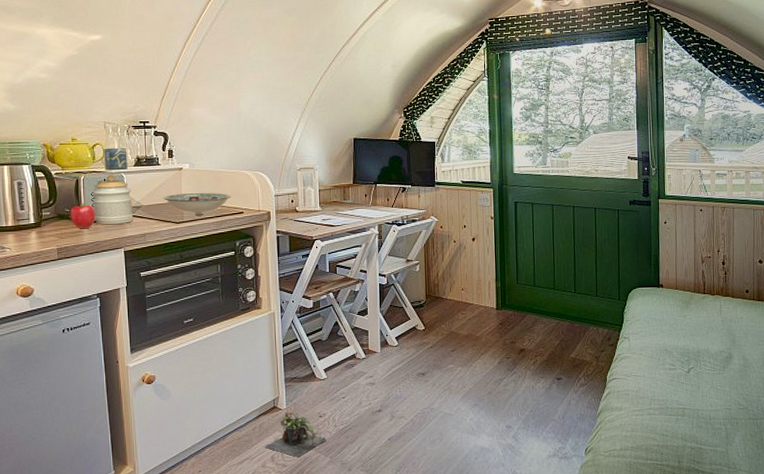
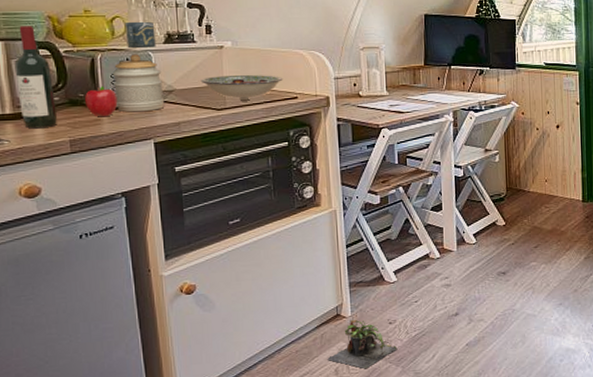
wine bottle: none [16,152,49,239] -> present [14,26,58,129]

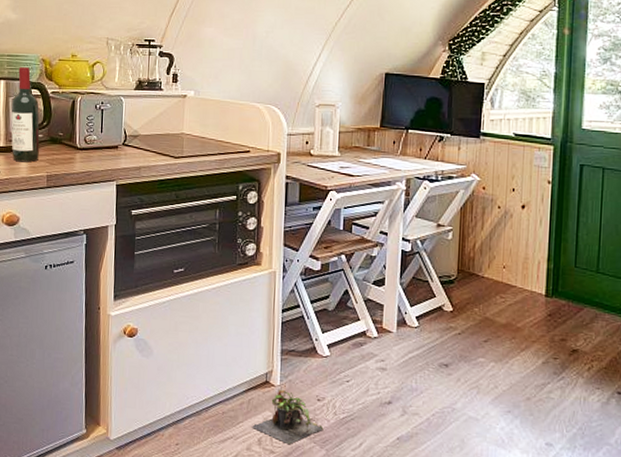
fruit: present [85,86,118,117] -> none [63,127,90,157]
jar: present [112,54,165,113] -> none [88,98,130,154]
cup: present [124,21,156,49] -> none [103,67,129,94]
bowl: present [200,74,283,101] -> none [163,124,238,151]

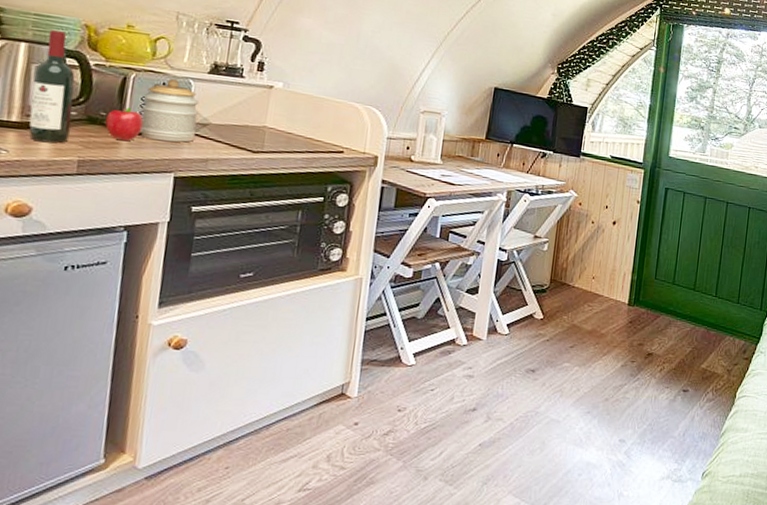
fruit: none [63,127,90,157] -> present [105,107,144,142]
jar: none [88,98,130,154] -> present [140,79,200,143]
plant: present [252,389,324,445] -> none [321,401,403,459]

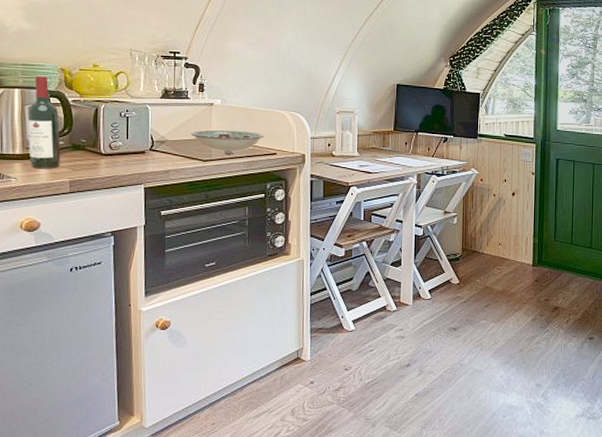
fruit: present [105,107,144,142] -> none [87,134,115,162]
jar: present [140,79,200,143] -> none [112,106,157,159]
bowl: none [240,116,332,148] -> present [190,130,265,154]

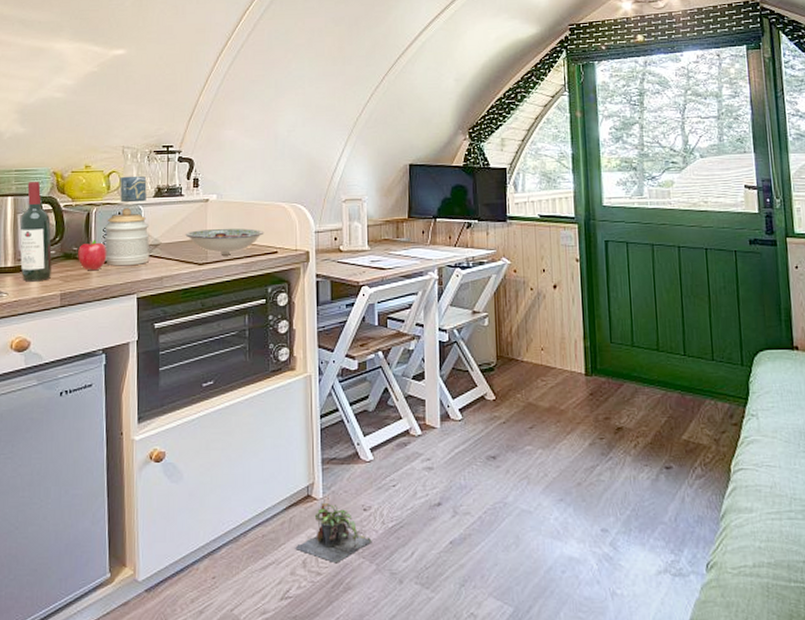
fruit: none [87,134,115,162] -> present [78,240,107,271]
jar: none [112,106,157,159] -> present [104,208,150,266]
cup: none [127,77,154,102] -> present [119,175,147,203]
plant: none [285,363,351,412] -> present [295,502,372,564]

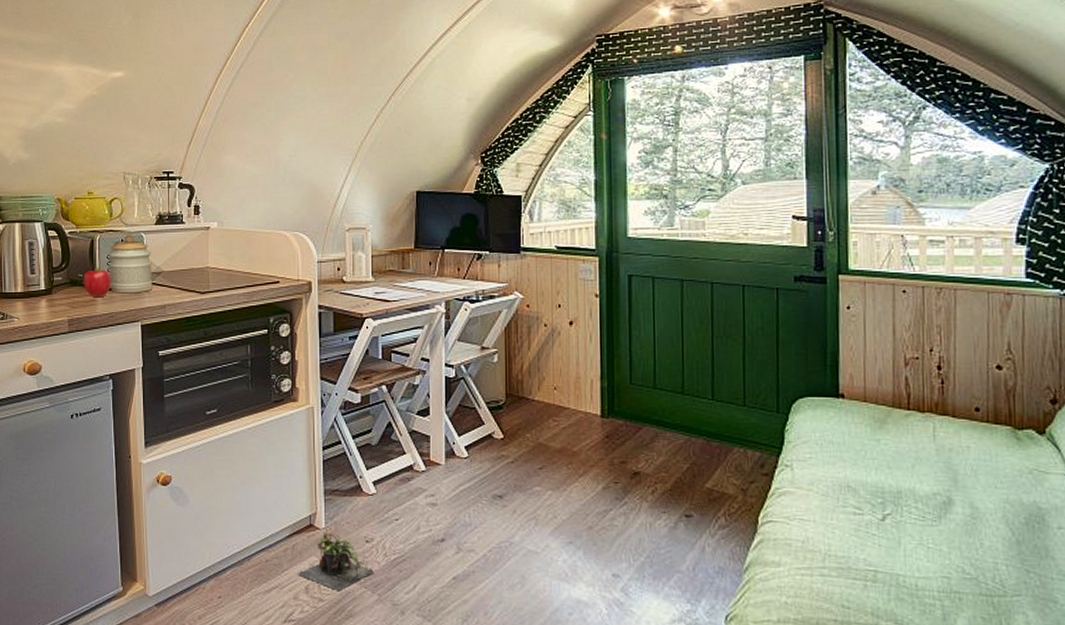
wine bottle: present [19,181,52,282] -> none [27,208,60,307]
cup: present [119,175,147,203] -> none [121,202,148,230]
bowl: present [185,228,264,255] -> none [187,256,266,284]

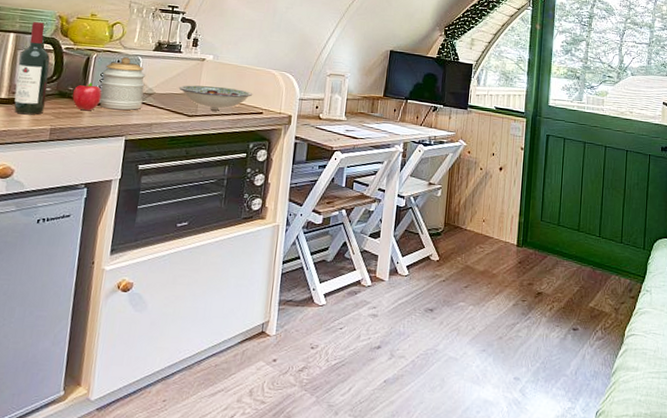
wine bottle: none [27,208,60,307] -> present [13,22,50,115]
bowl: none [187,256,266,284] -> present [179,85,253,111]
plant: present [298,532,374,591] -> none [244,339,316,394]

